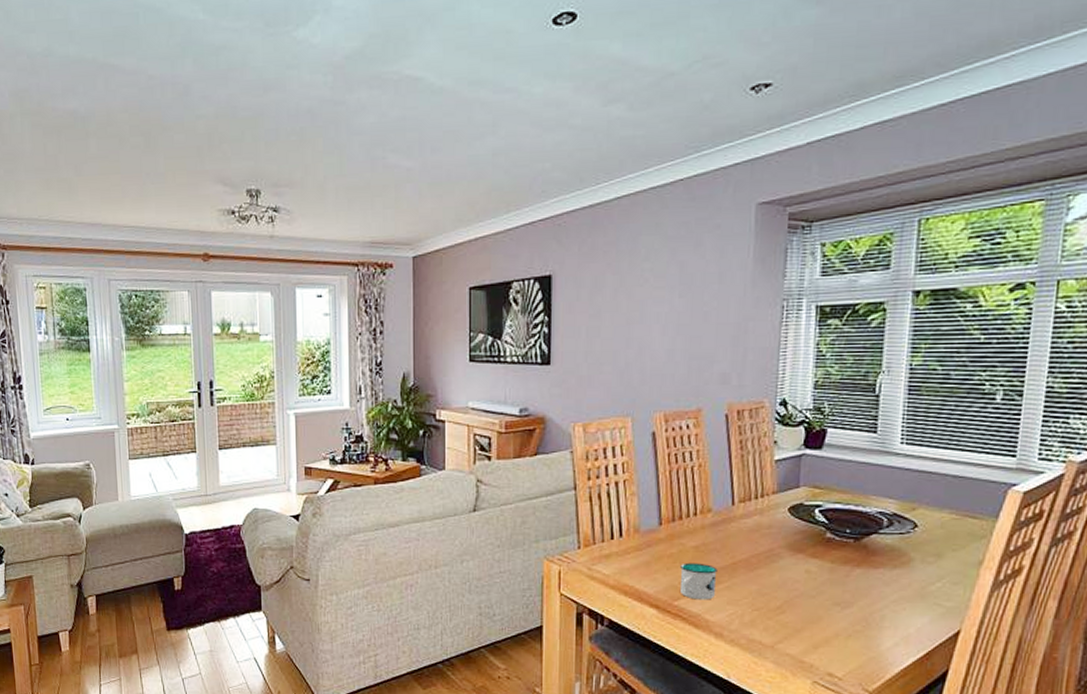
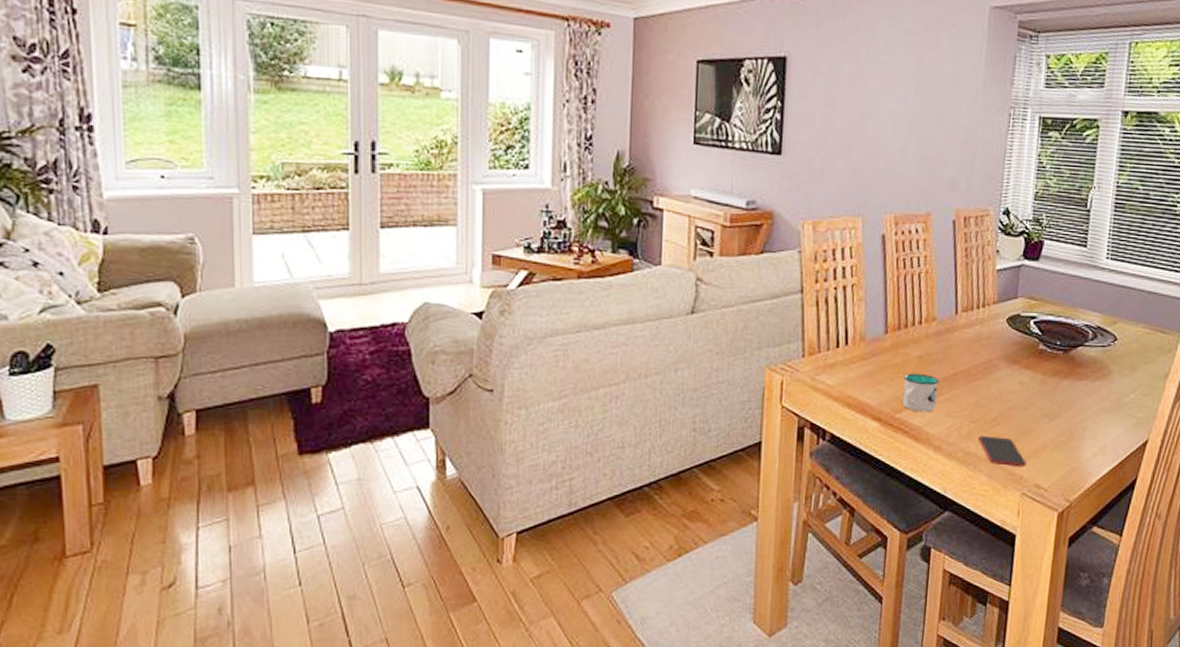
smartphone: none [763,623,817,656] -> present [979,435,1026,468]

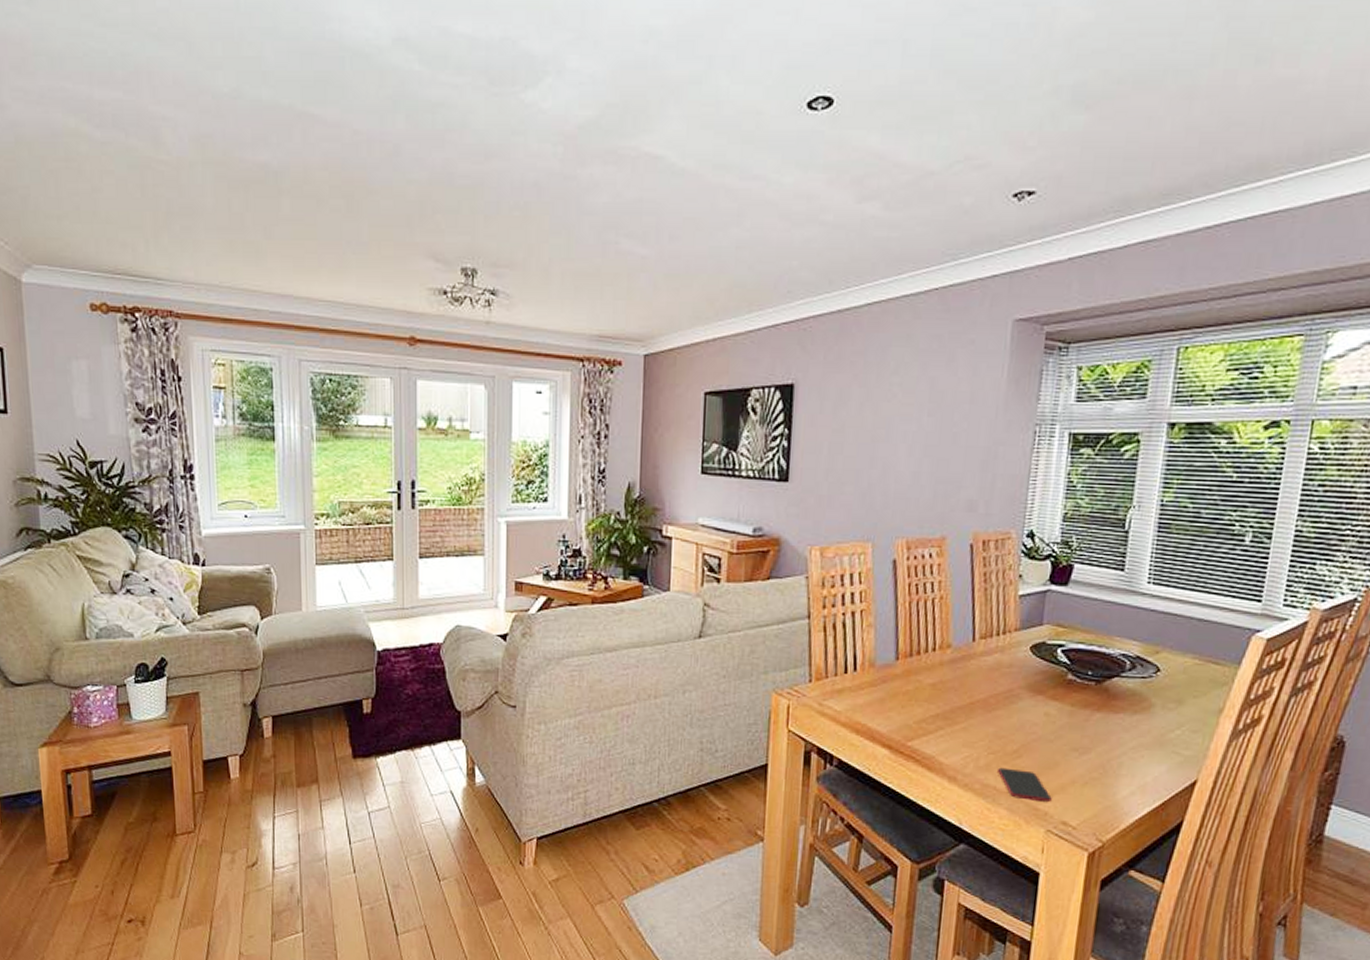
mug: present [902,373,939,412] -> none [914,701,954,741]

